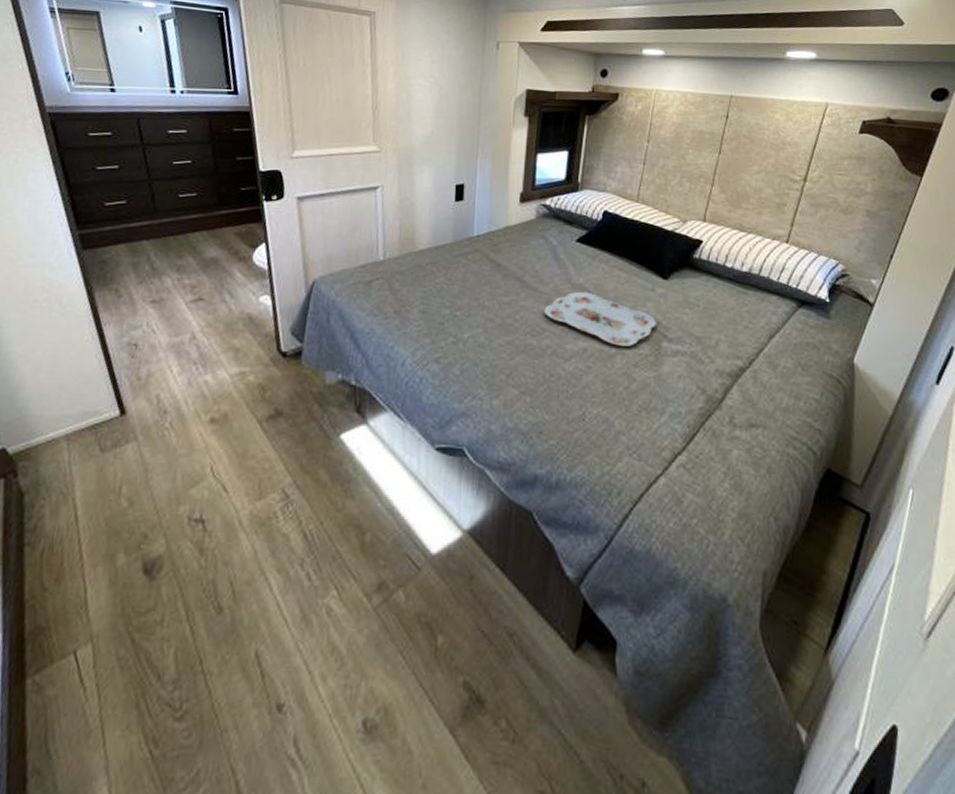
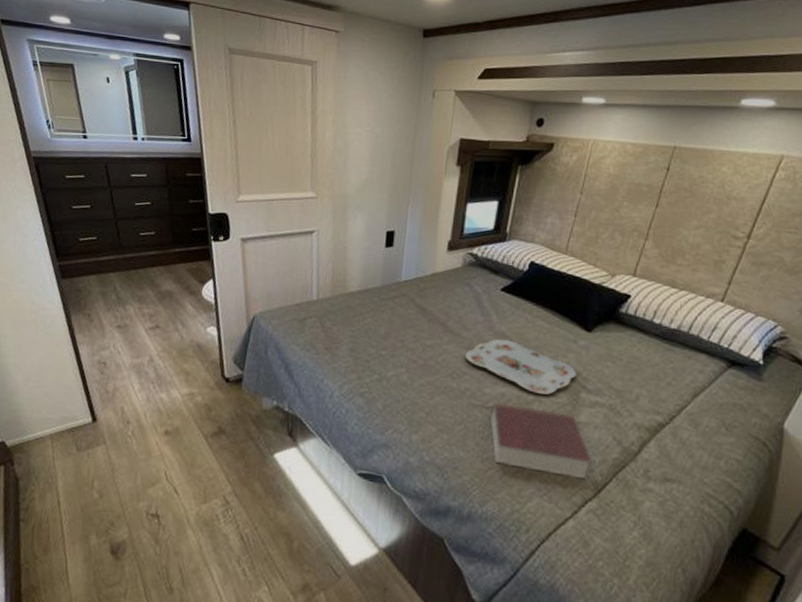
book: none [574,358,679,433] -> present [490,402,592,480]

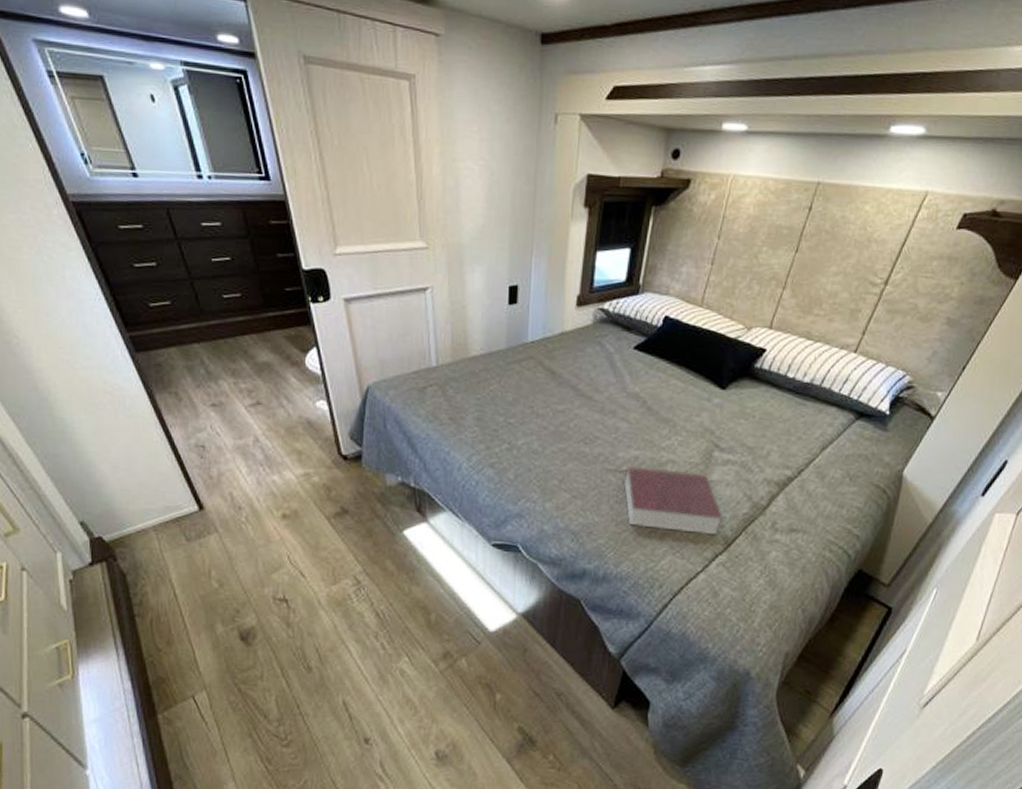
serving tray: present [465,338,576,395] -> none [598,400,710,455]

